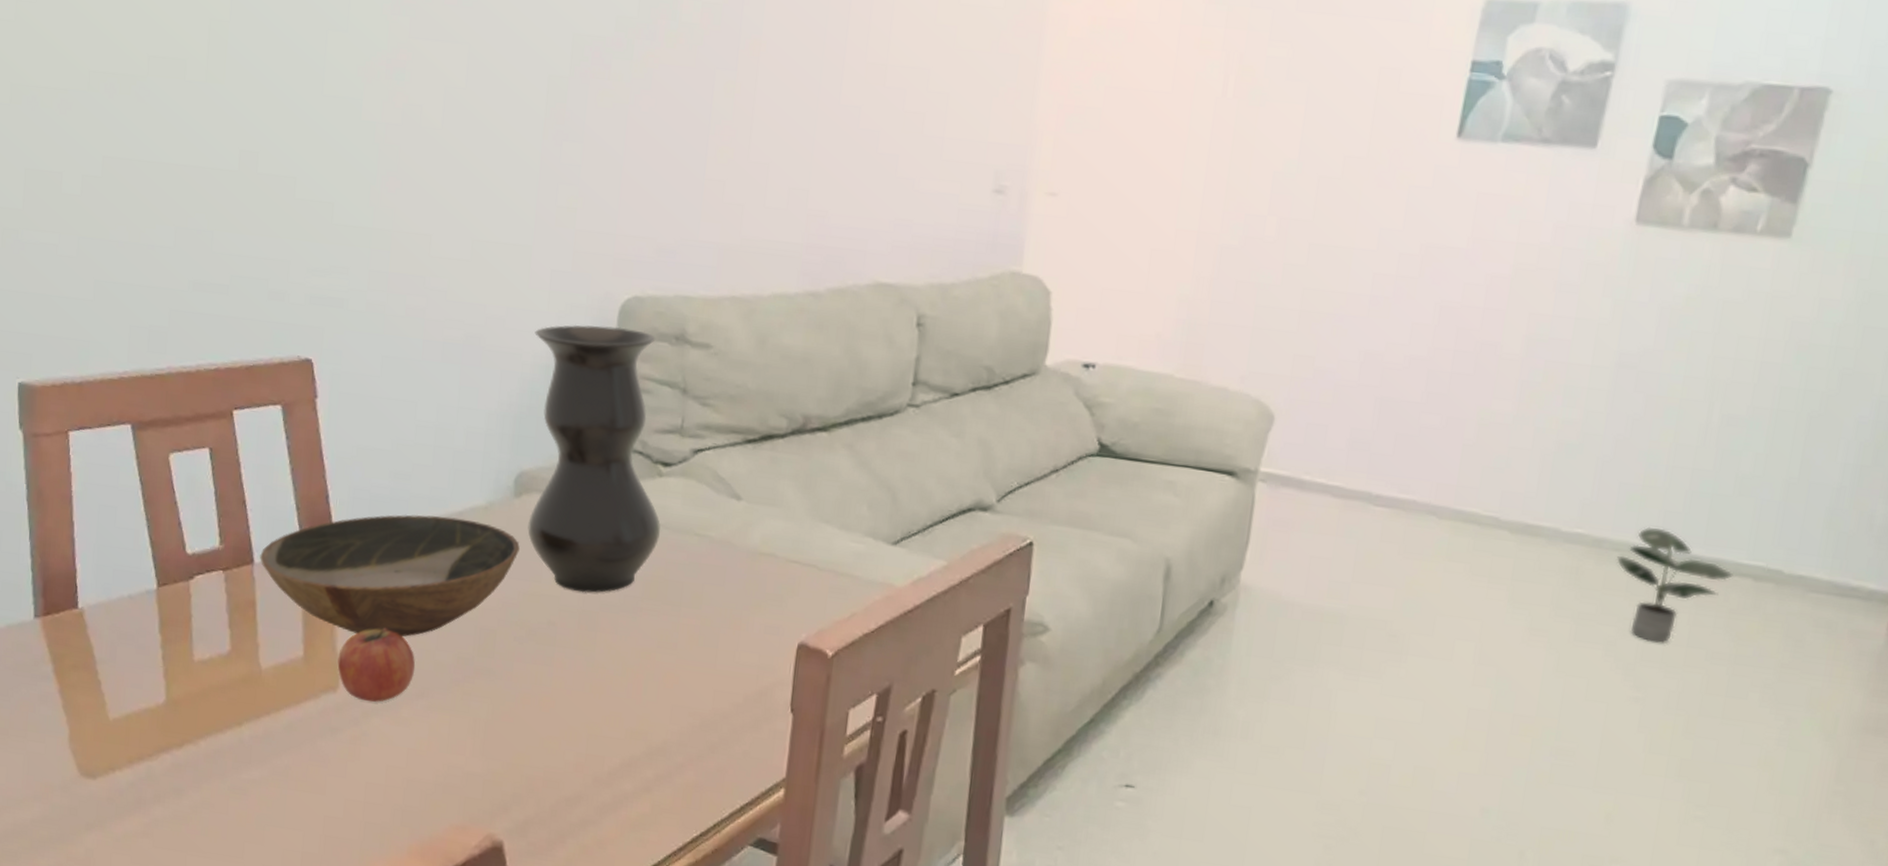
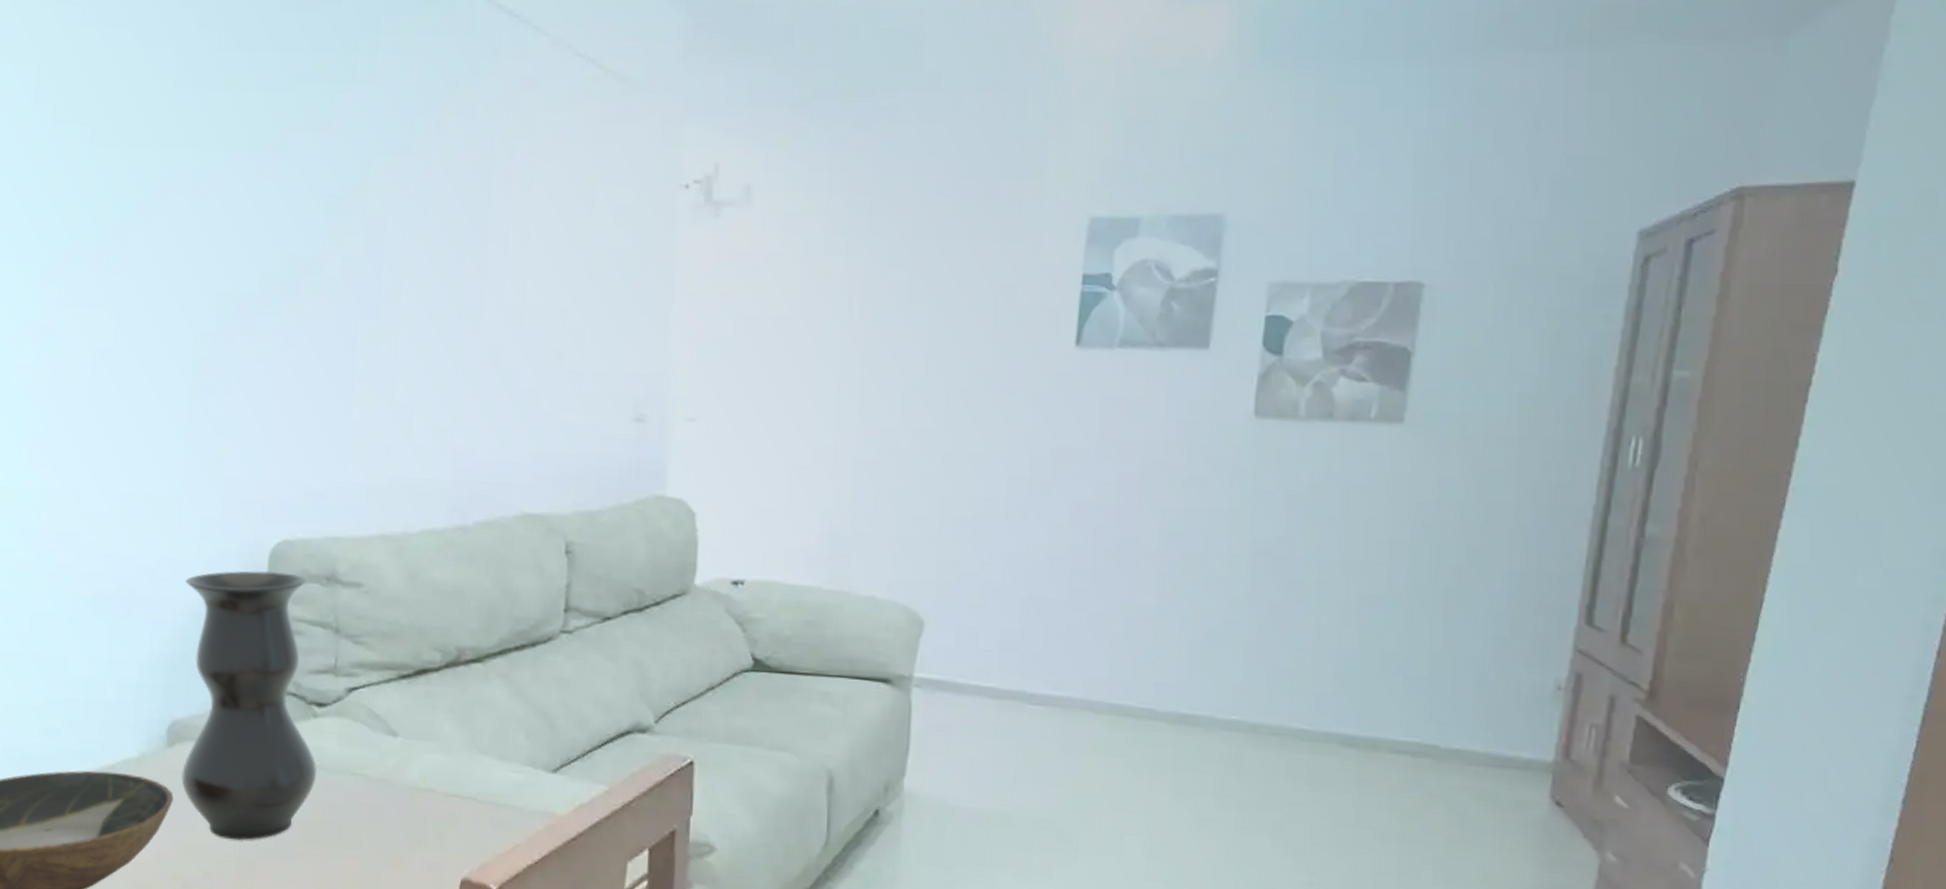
potted plant: present [1616,526,1734,643] -> none [1275,709,1391,826]

